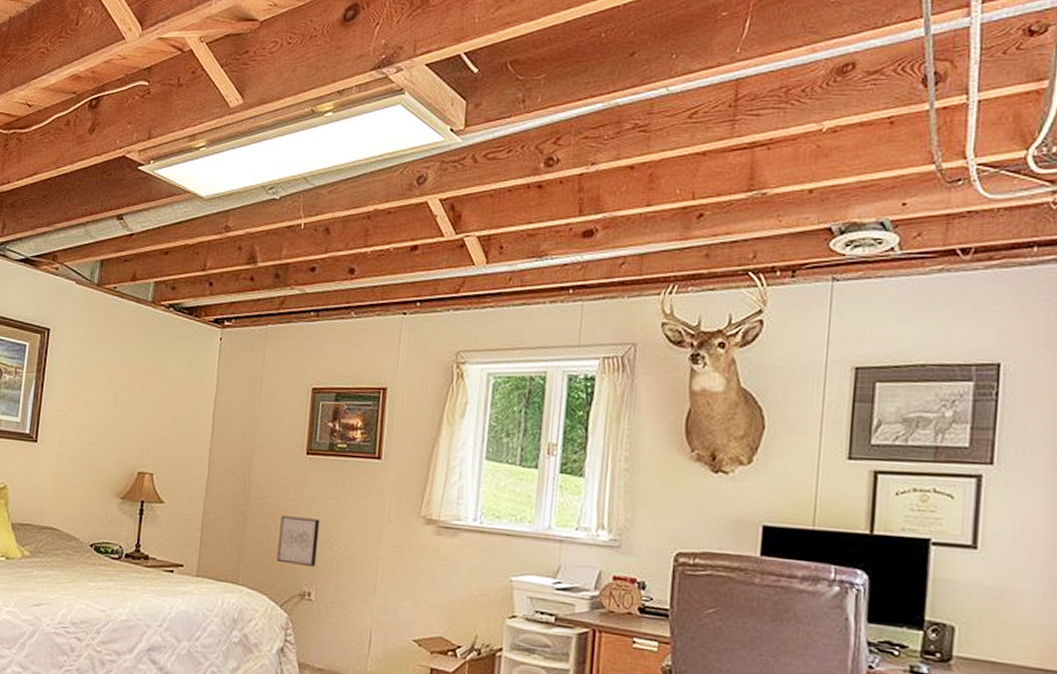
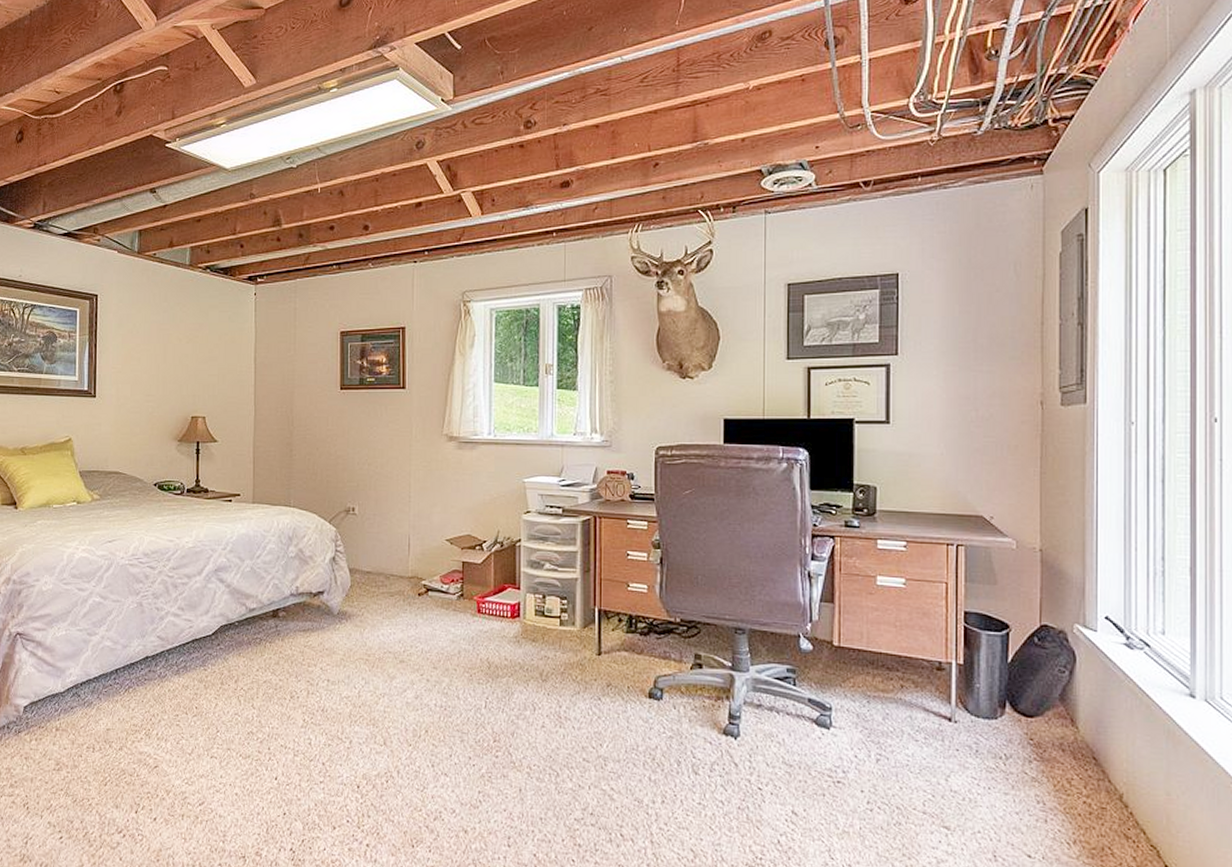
wall art: present [277,515,320,567] -> none [322,444,357,485]

